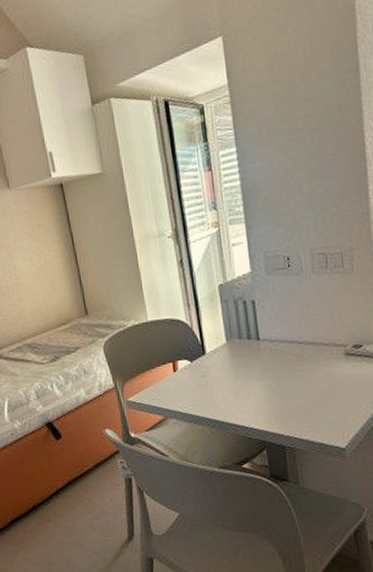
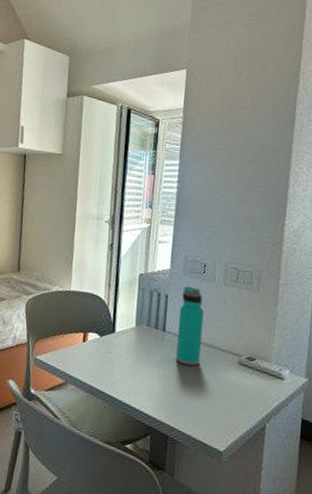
water bottle: none [269,285,303,370] -> present [176,286,204,366]

